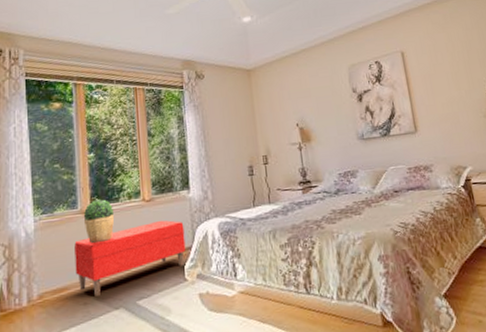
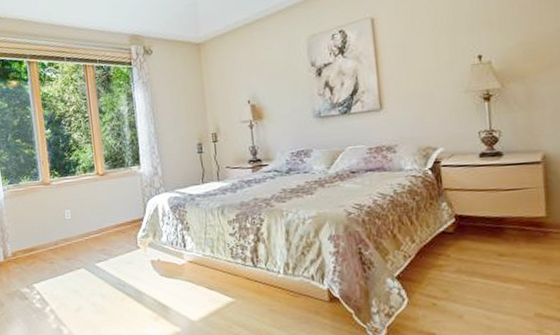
bench: present [74,220,186,296] -> none [39,193,138,257]
potted plant: present [83,199,115,244] -> none [44,172,73,212]

